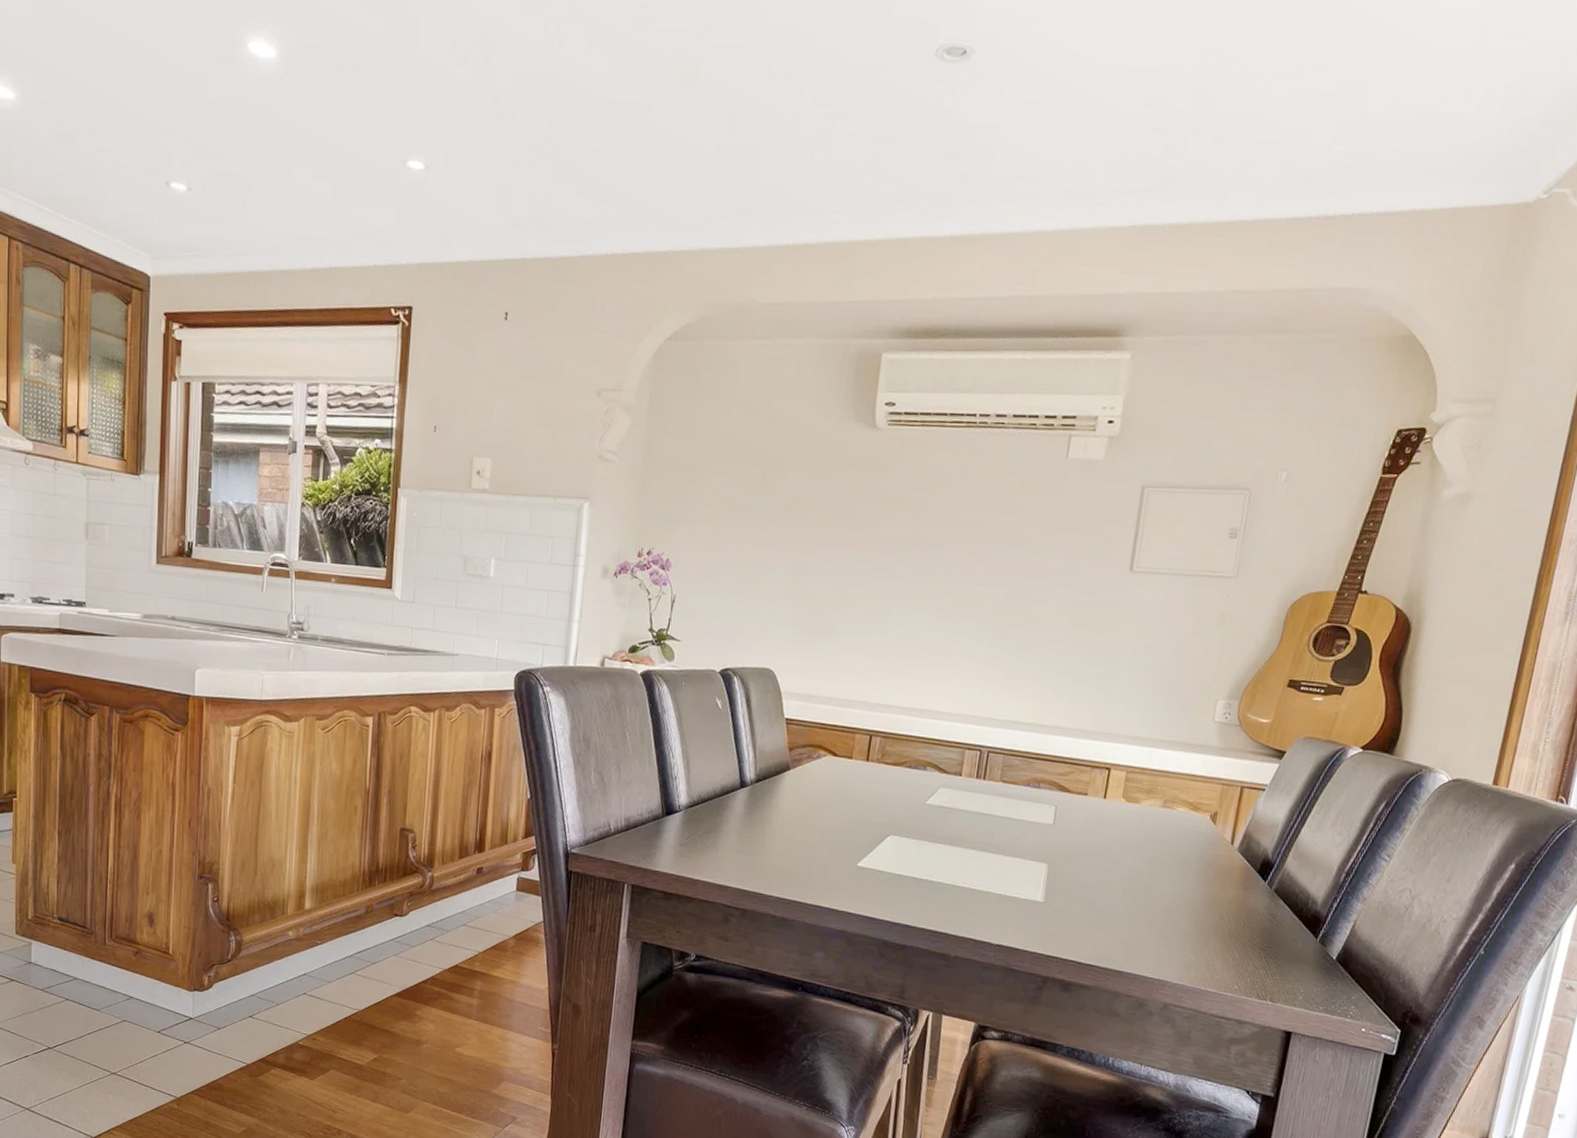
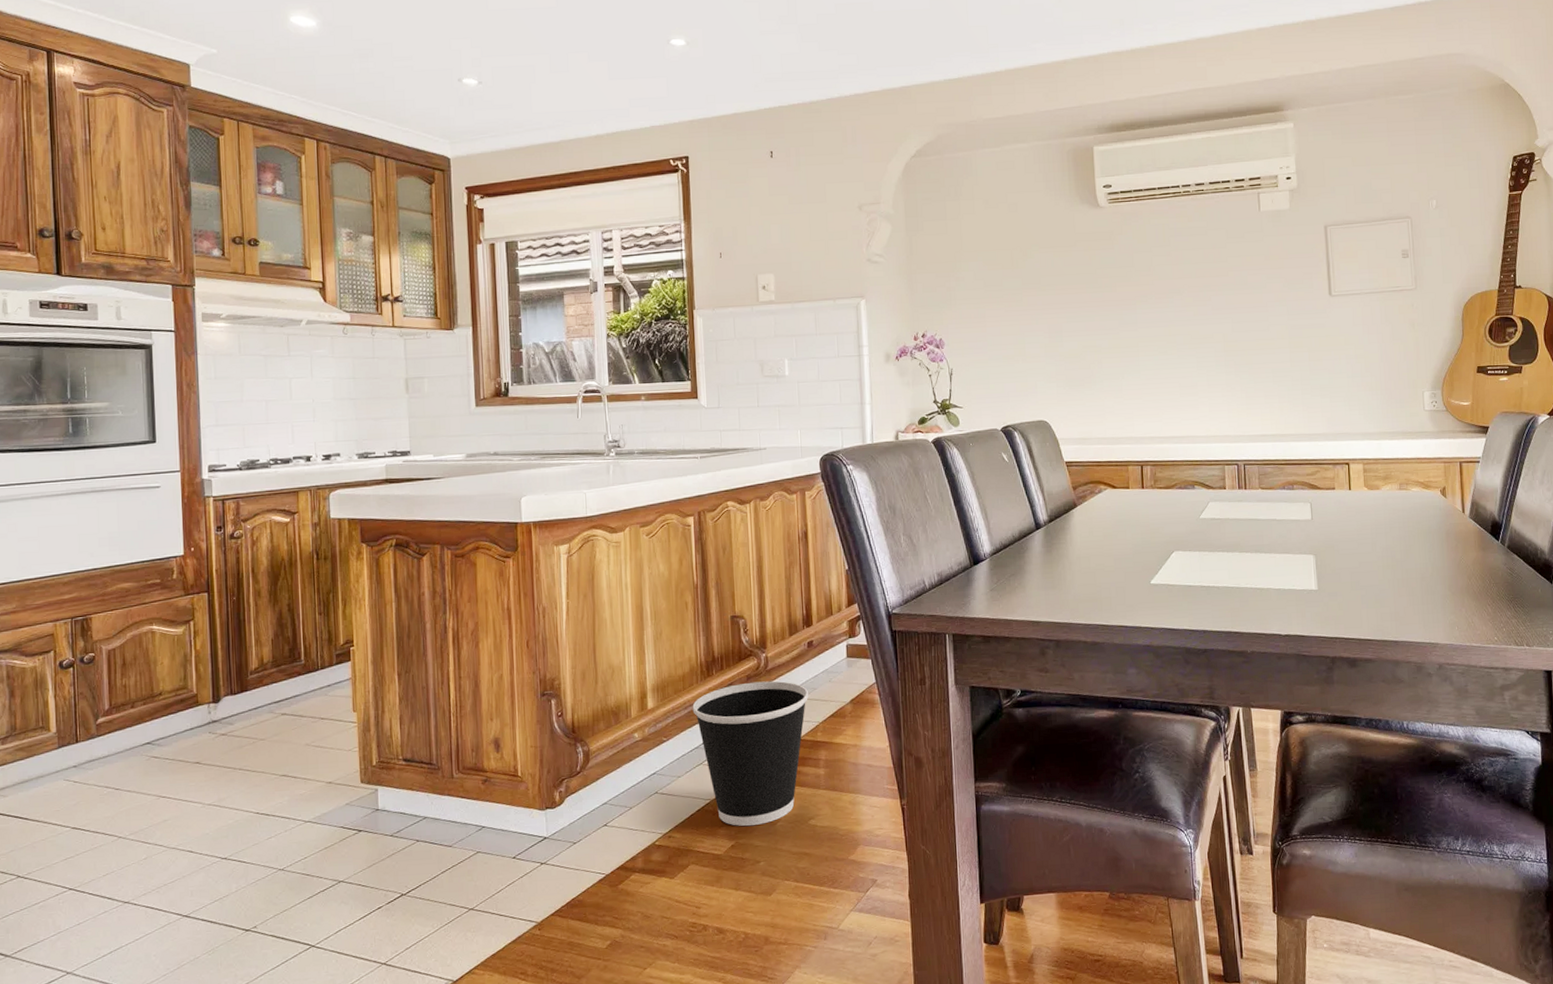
wastebasket: none [350,899,472,1043] -> present [692,681,809,827]

